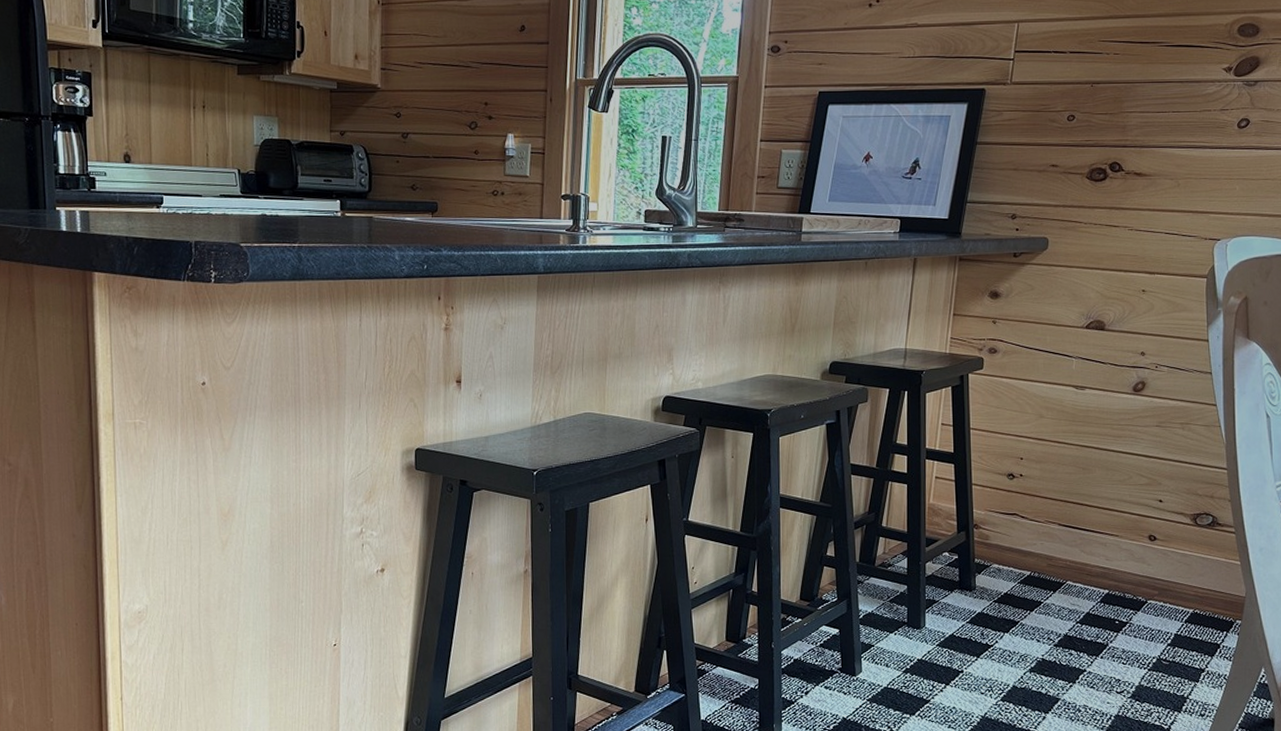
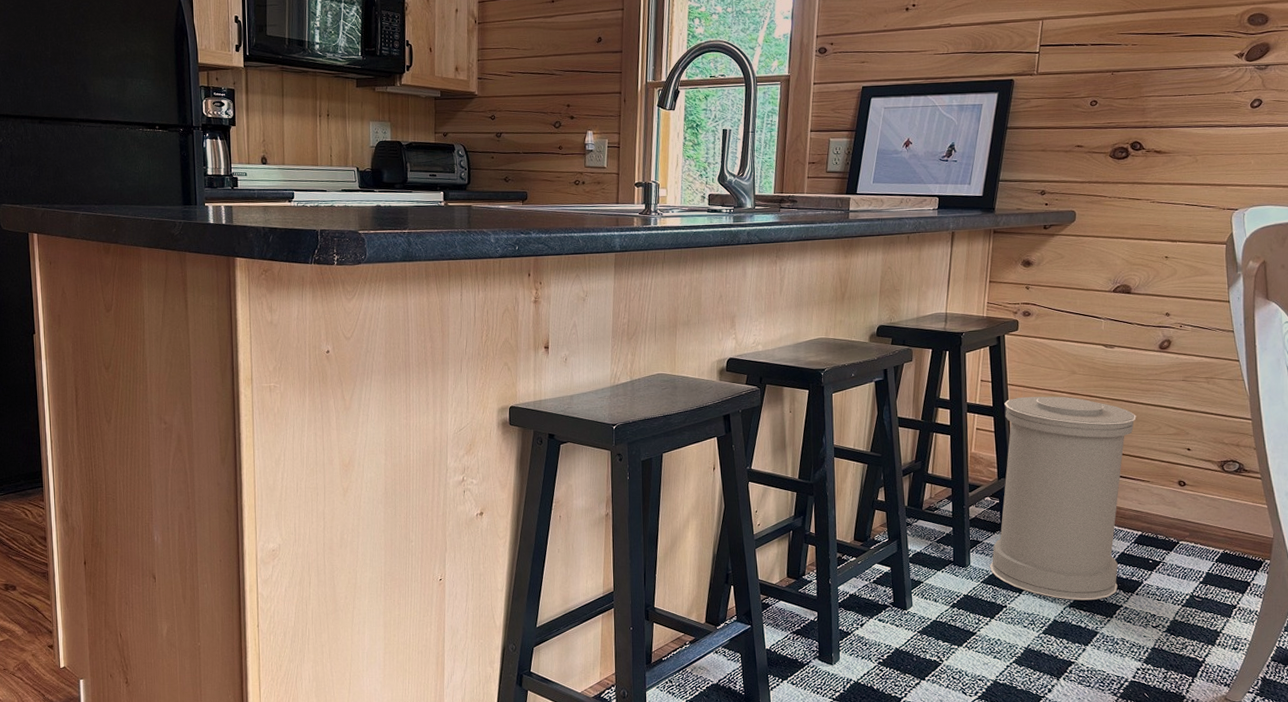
trash can: none [946,441,1107,665] -> present [990,396,1136,601]

